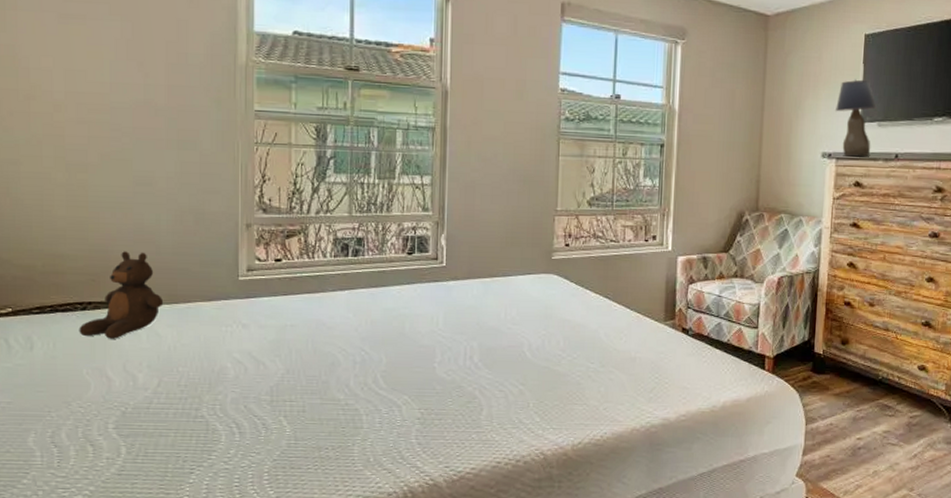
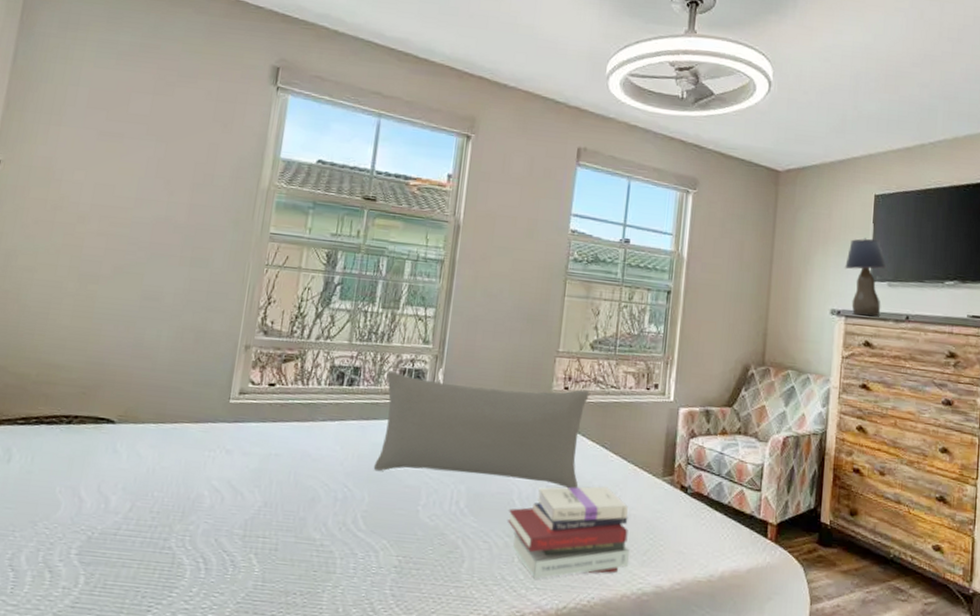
teddy bear: present [79,251,164,339] -> none [59,365,151,457]
pillow: none [387,239,590,338] -> present [373,370,590,489]
books: none [520,334,637,420] -> present [507,486,629,579]

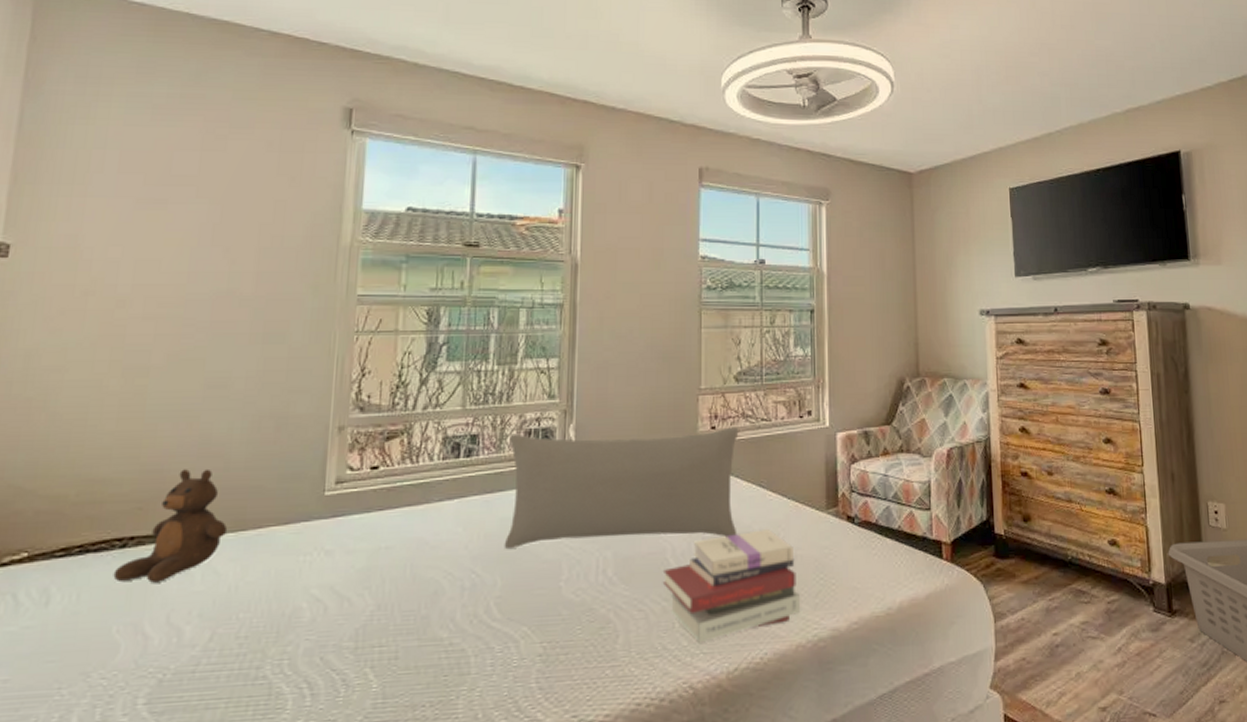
teddy bear: none [59,365,151,457] -> present [113,468,228,583]
table lamp: present [844,238,888,317] -> none [987,233,1031,313]

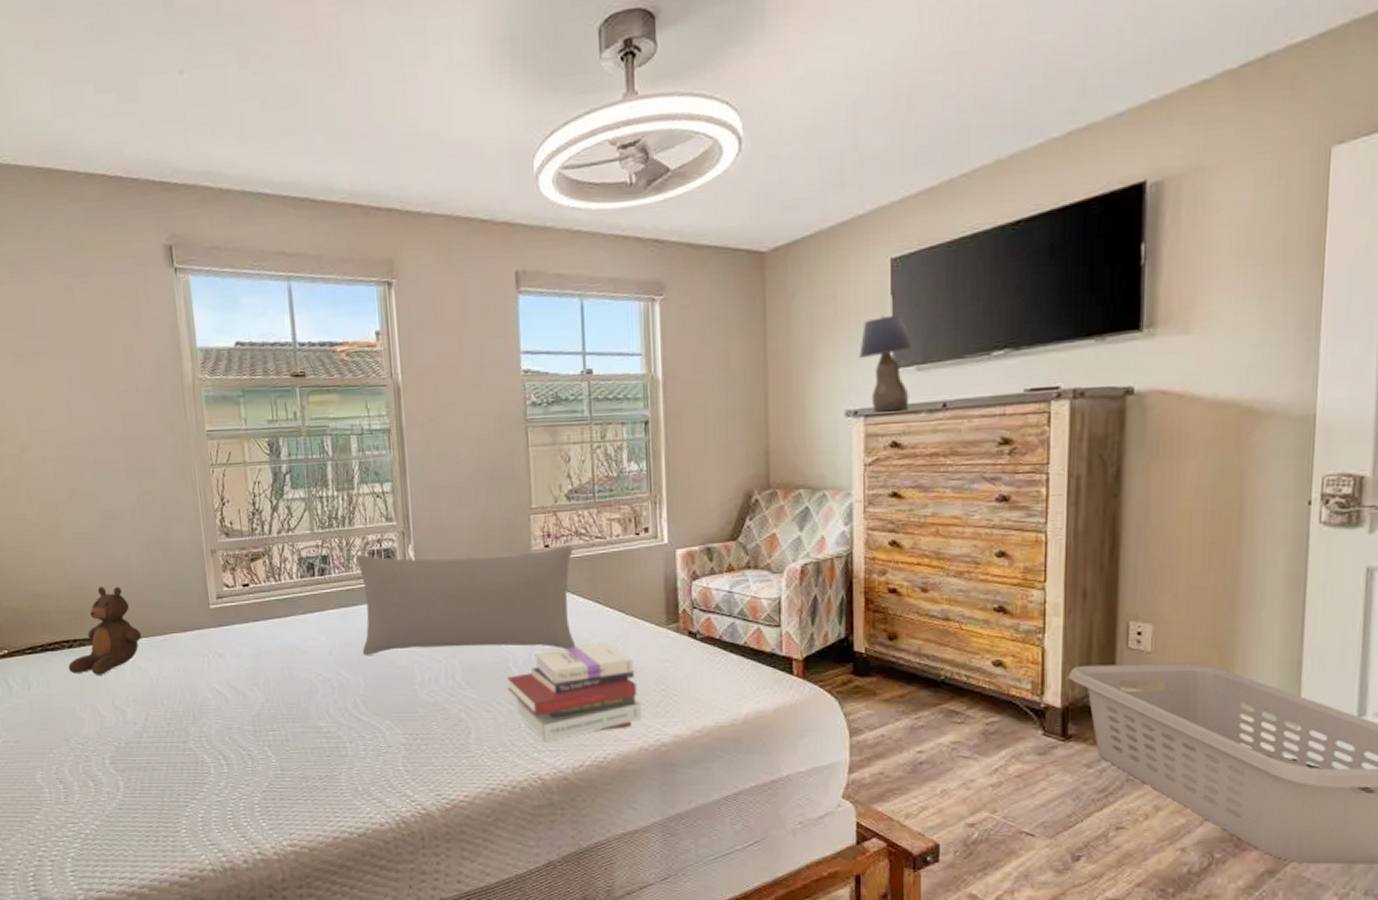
table lamp: none [987,233,1031,313] -> present [857,314,914,412]

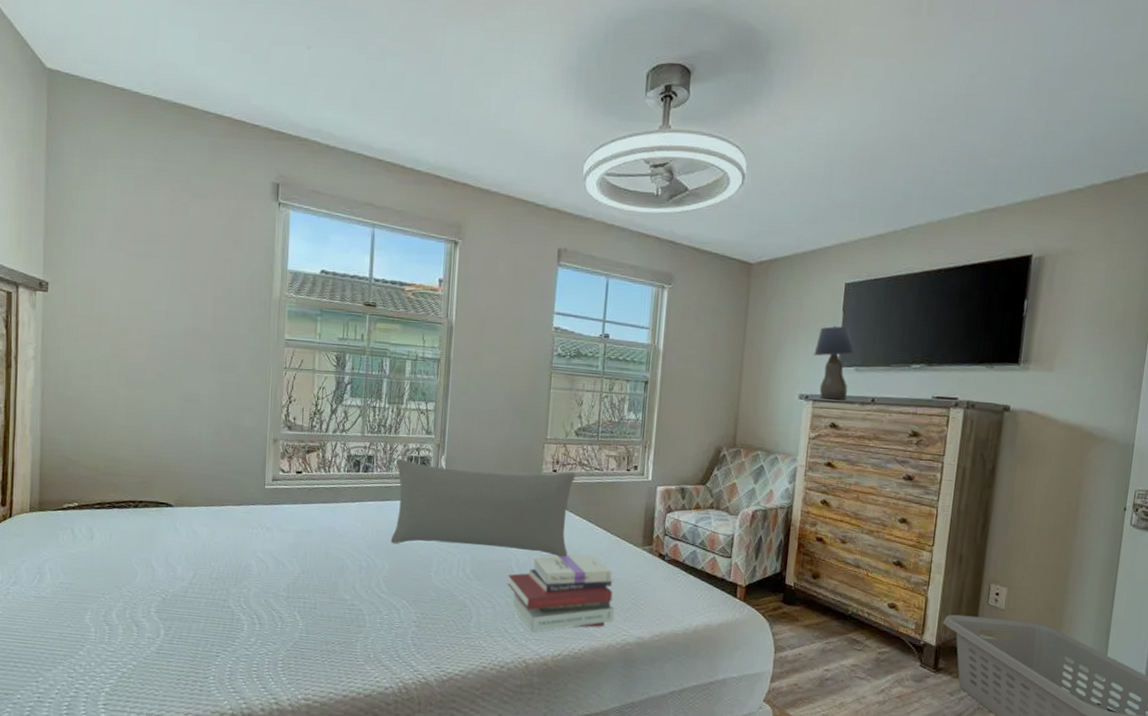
teddy bear: present [68,586,142,675] -> none [131,458,202,534]

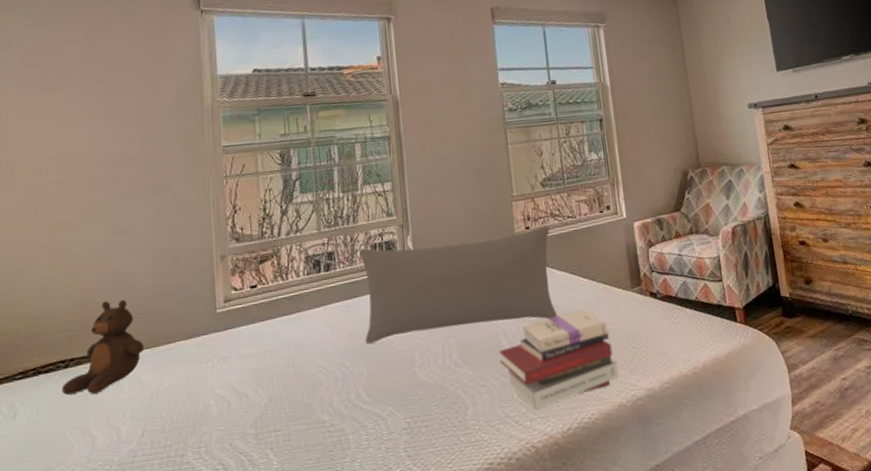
teddy bear: none [131,458,202,534] -> present [61,299,145,396]
table lamp: present [813,325,856,400] -> none [751,32,792,104]

